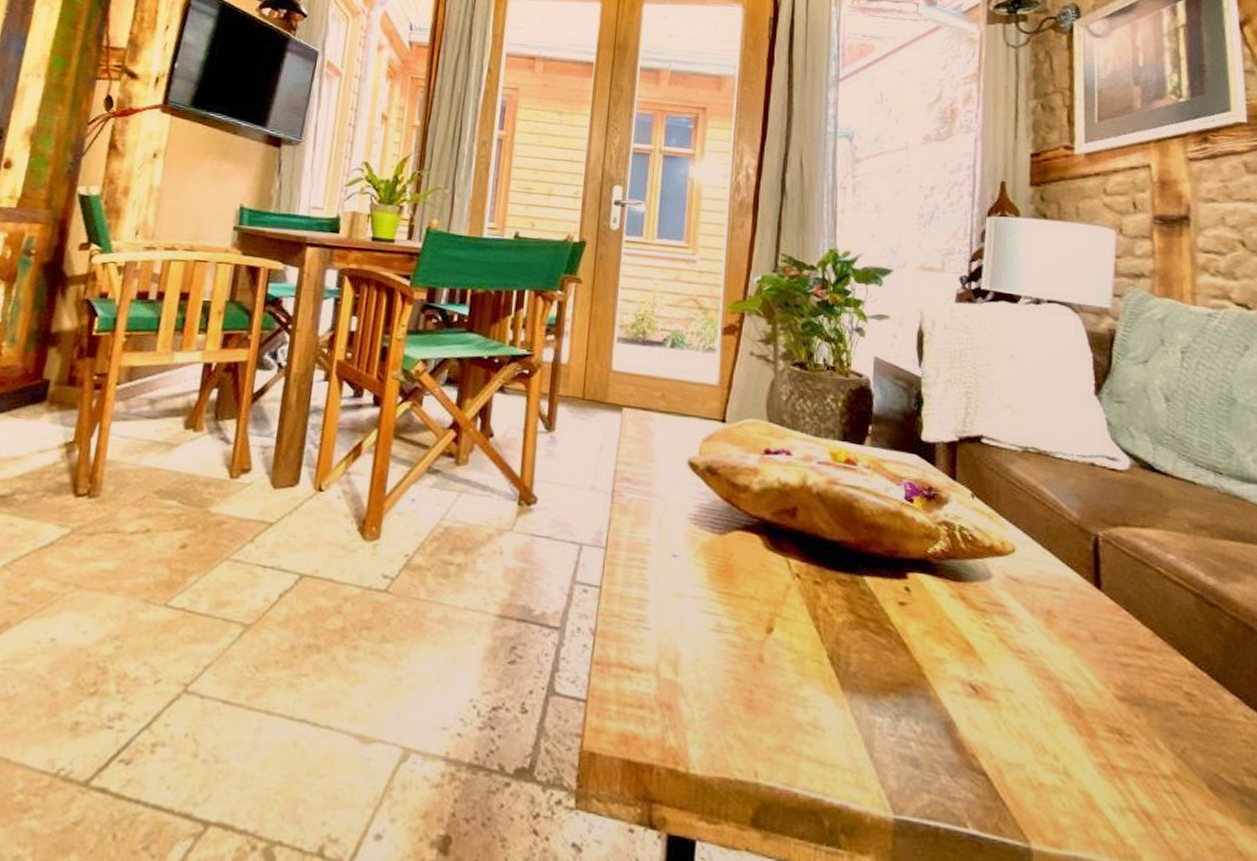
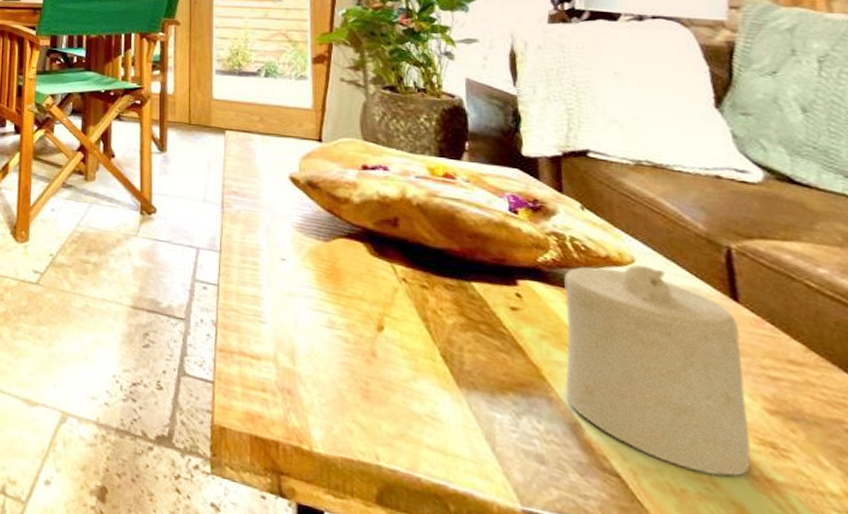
candle: none [944,554,1101,767] -> present [564,265,751,477]

